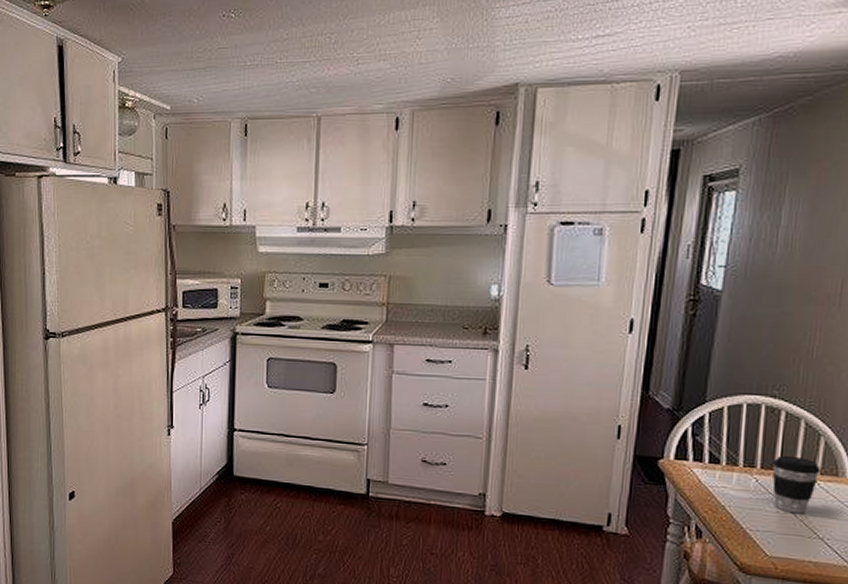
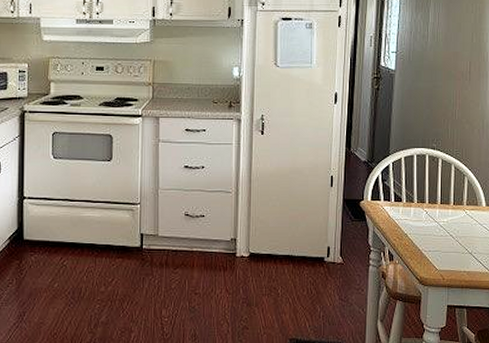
coffee cup: present [772,455,821,514] -> none [436,192,466,236]

